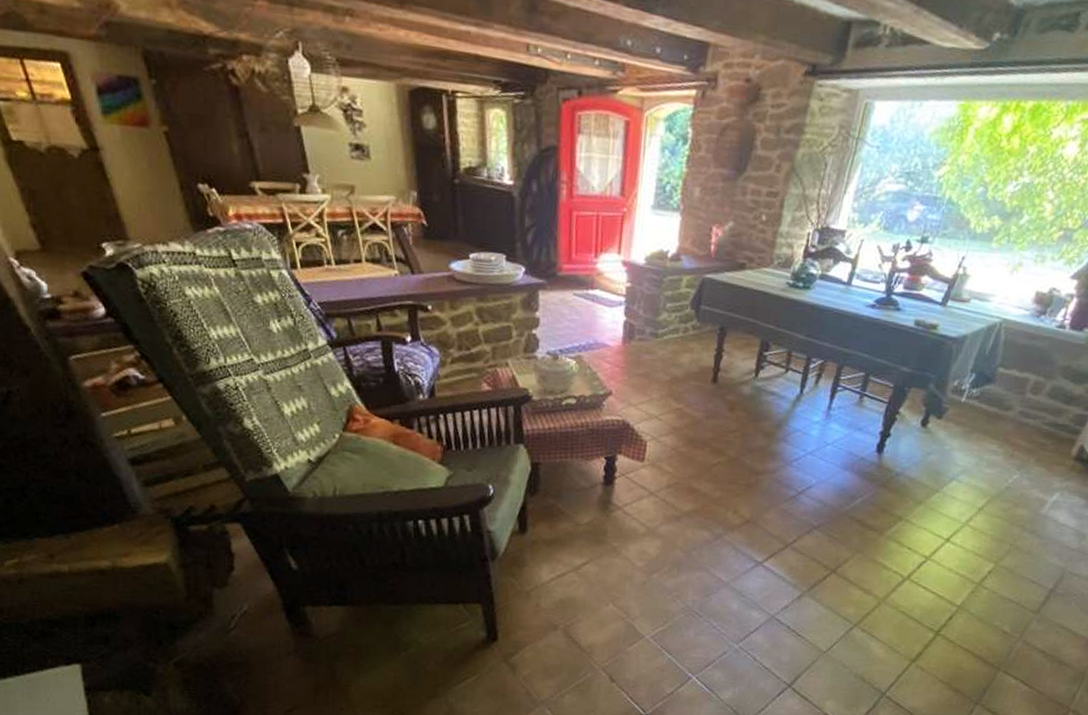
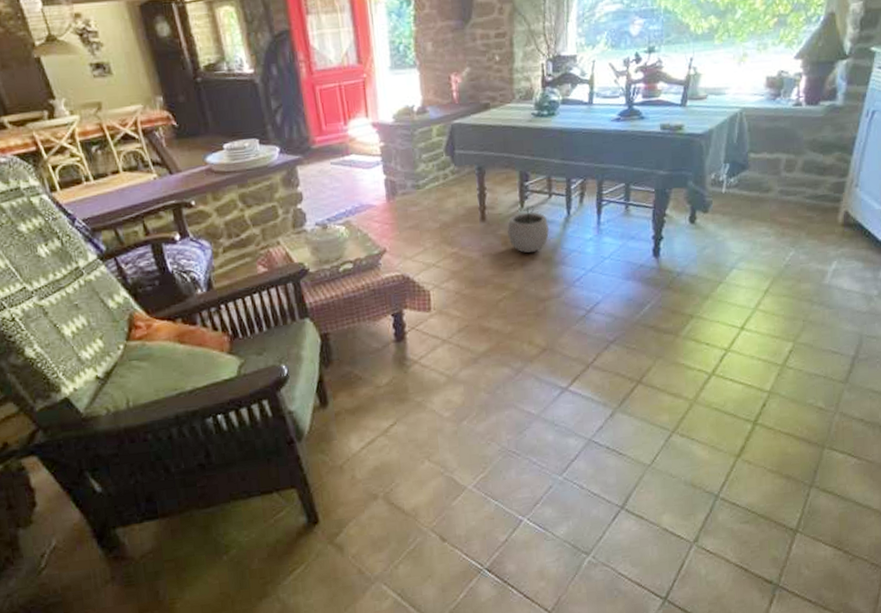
plant pot: none [736,375,779,425] -> present [507,204,549,254]

